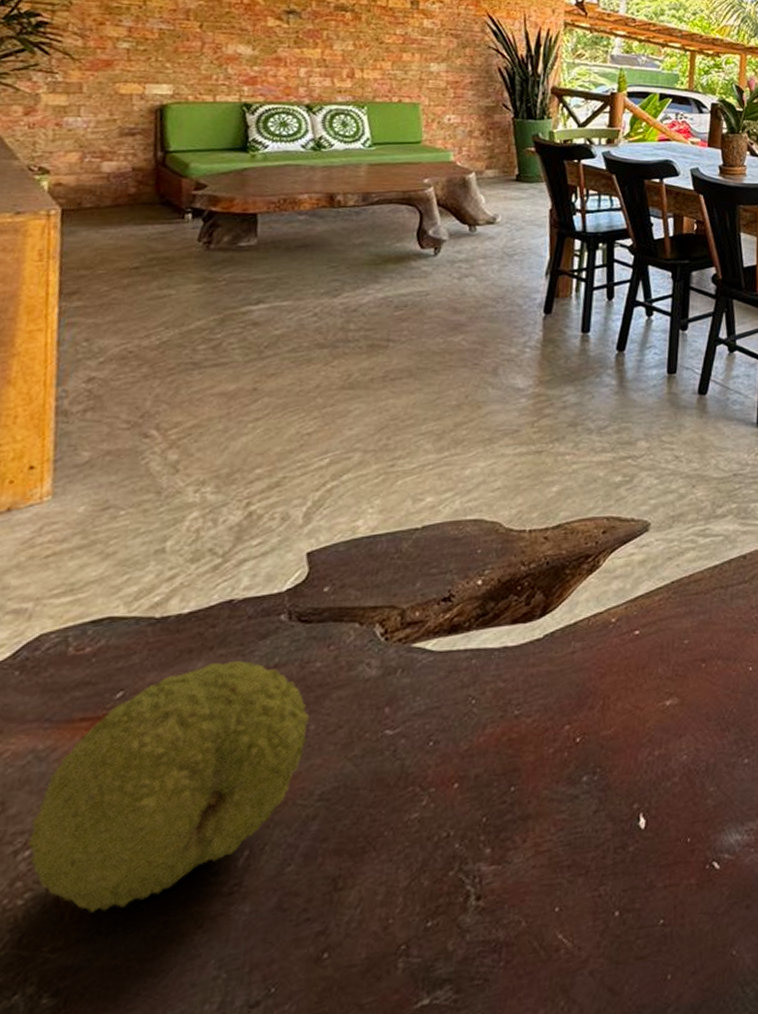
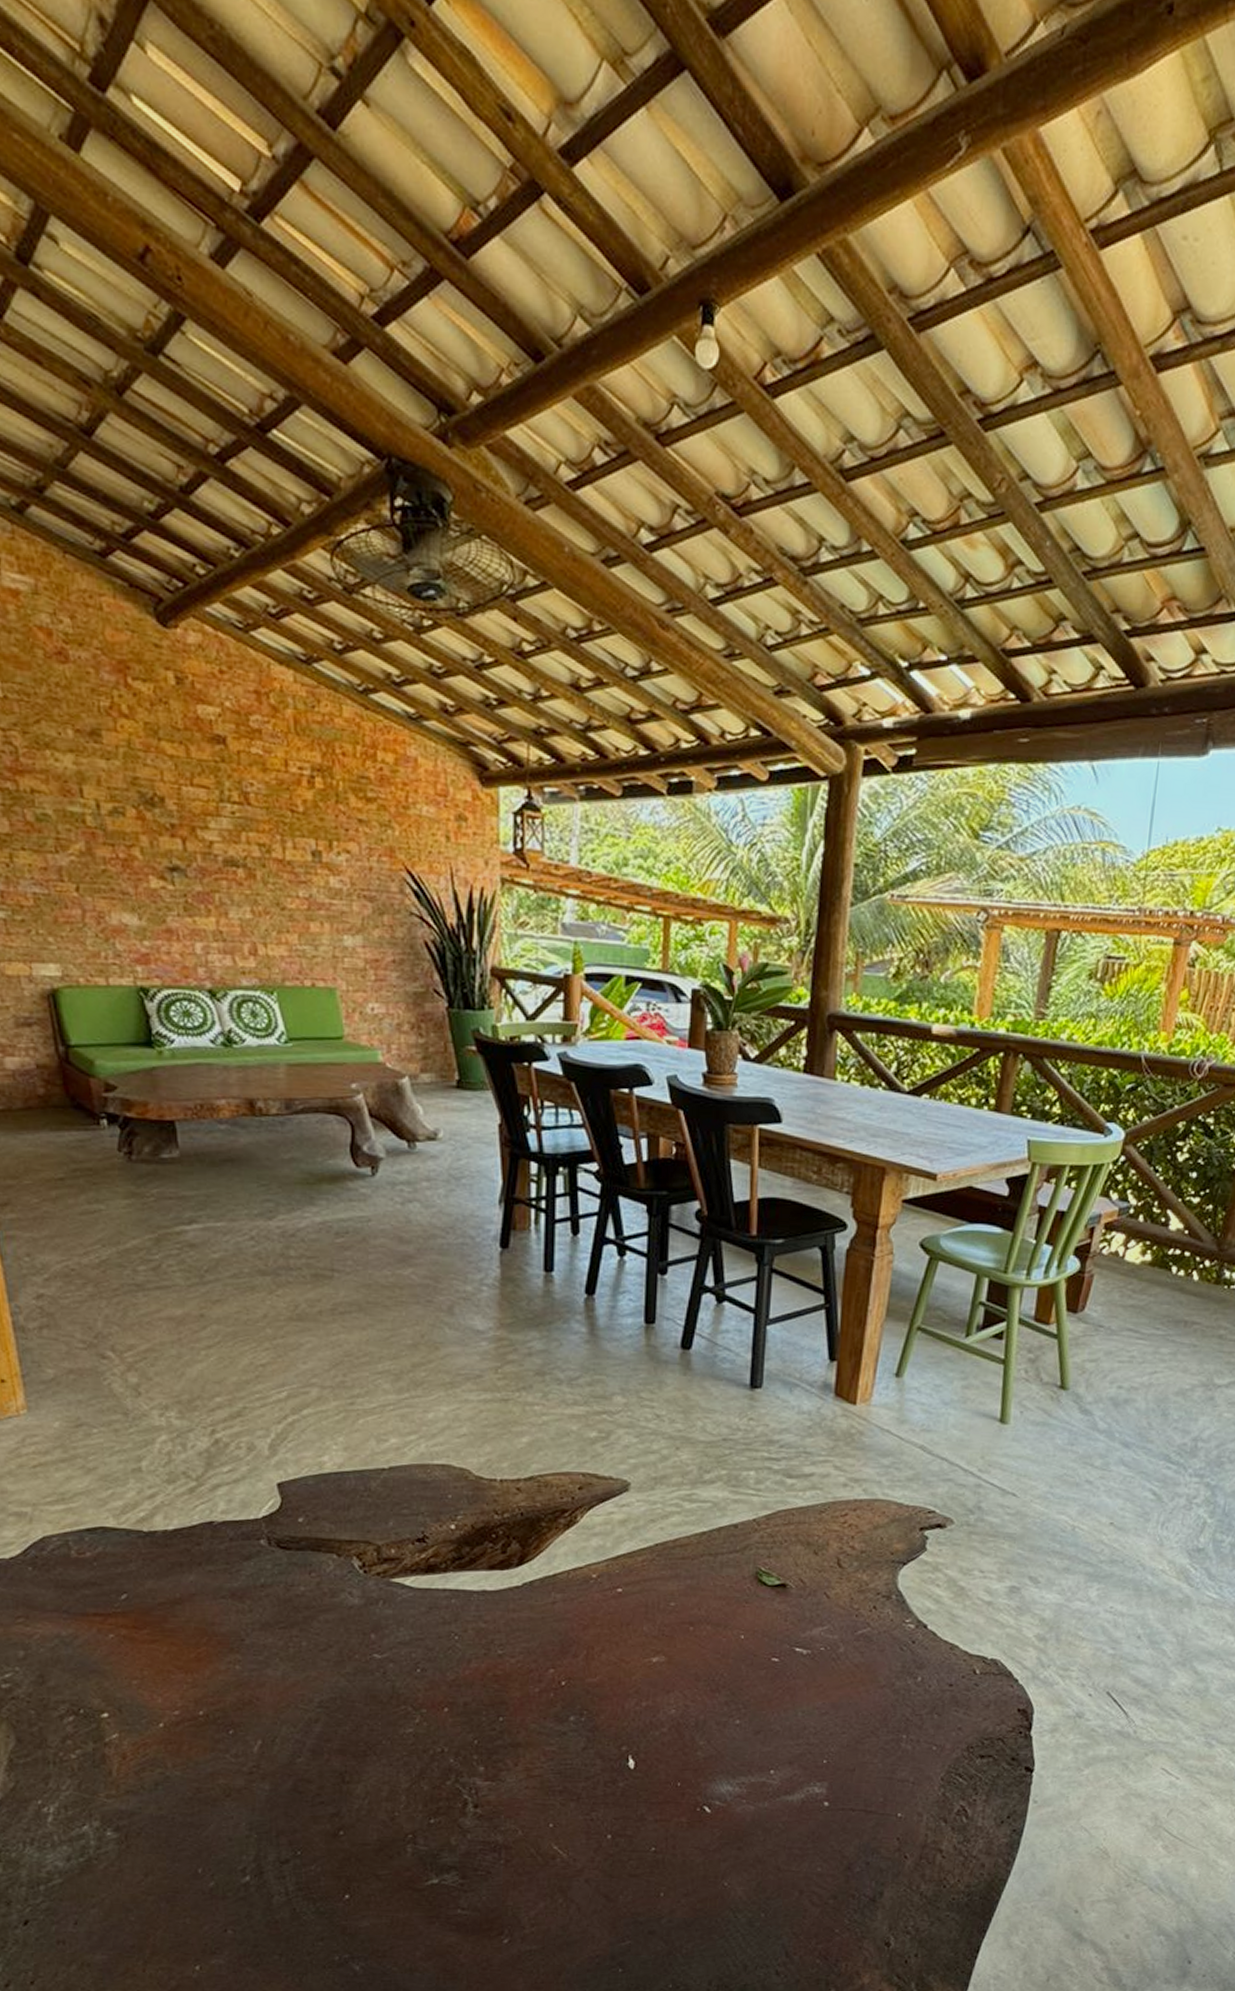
fruit: present [26,660,310,913] -> none [69,1577,301,1772]

